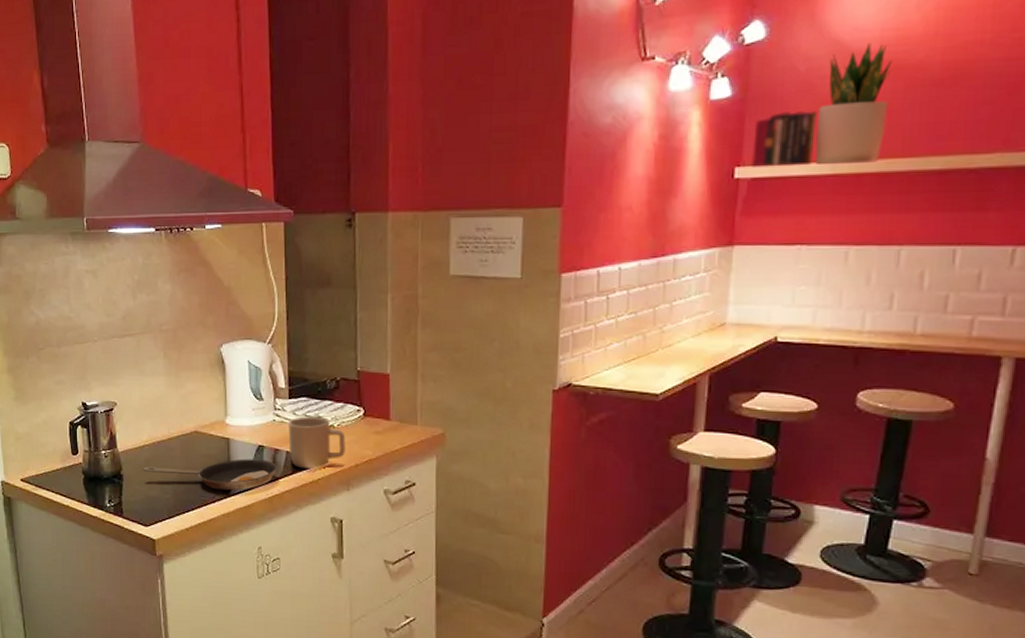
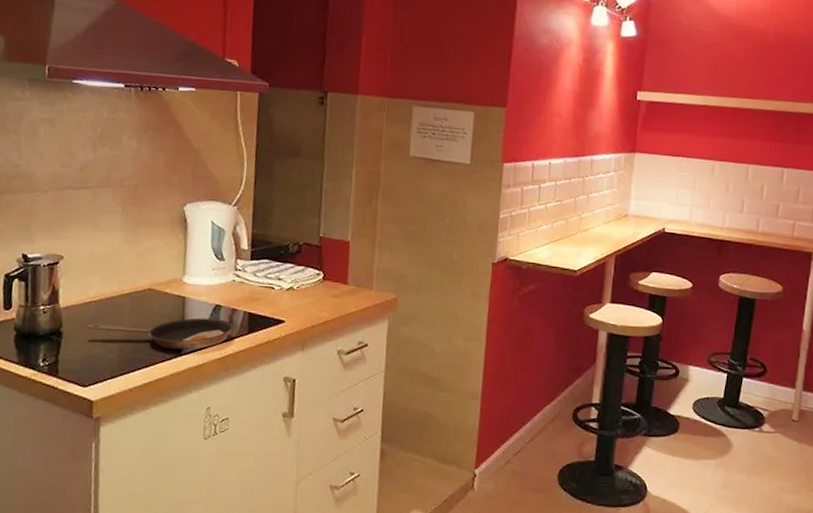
mug: present [288,416,345,470] -> none [246,278,304,330]
books: present [750,111,817,168] -> none [648,53,695,97]
planter: present [814,42,893,166] -> none [693,11,744,100]

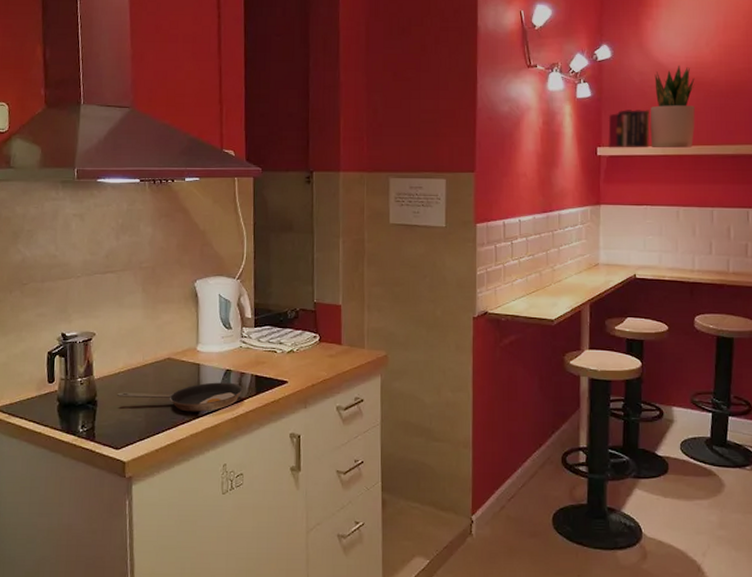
books: none [648,53,695,97] -> present [607,110,650,148]
planter: none [693,11,744,100] -> present [650,65,695,149]

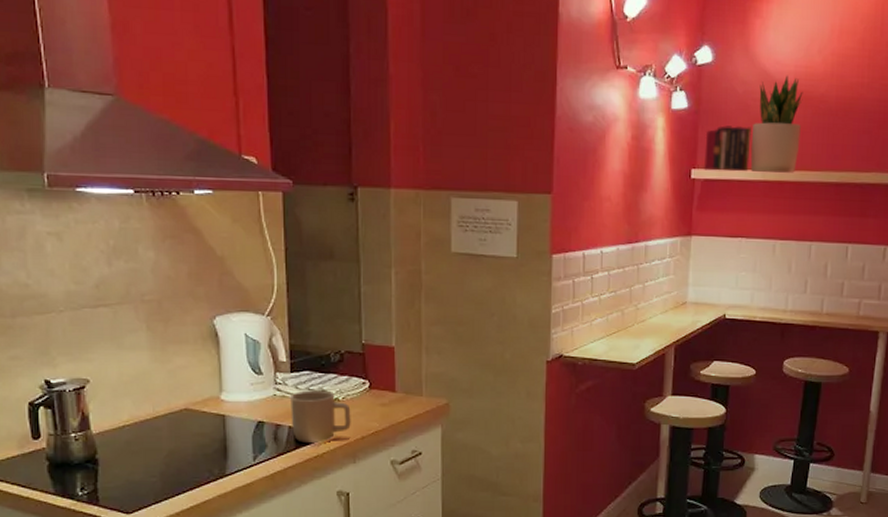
frying pan: present [116,382,243,412] -> none [122,436,279,470]
mug: none [253,343,303,390] -> present [291,390,351,444]

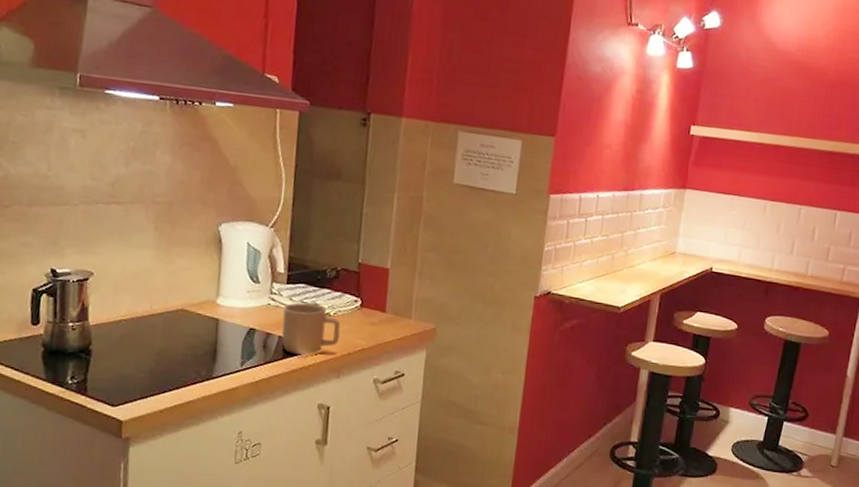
books: present [703,125,751,172] -> none [702,87,752,133]
planter: present [750,75,803,173] -> none [748,45,804,139]

